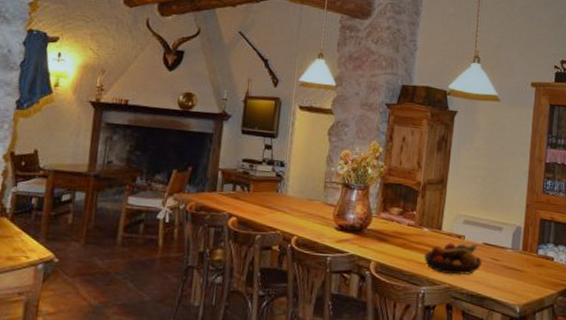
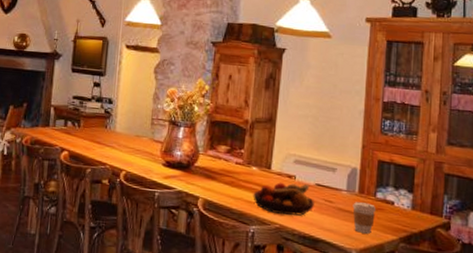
coffee cup: none [516,259,538,289] -> present [352,202,377,234]

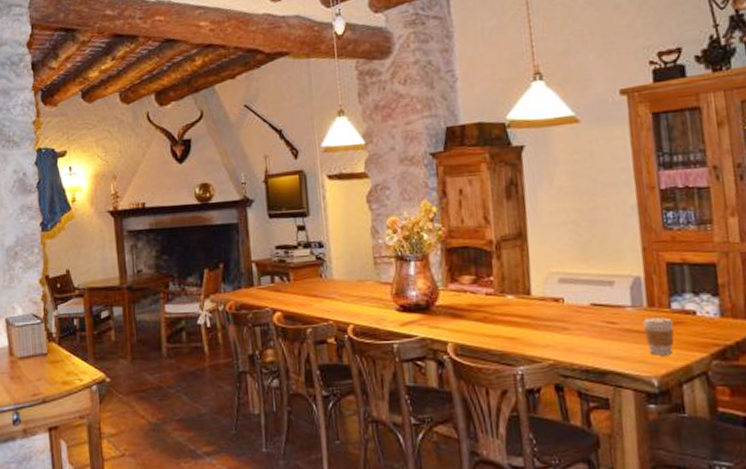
fruit bowl: present [253,182,314,216] -> none [513,305,593,348]

